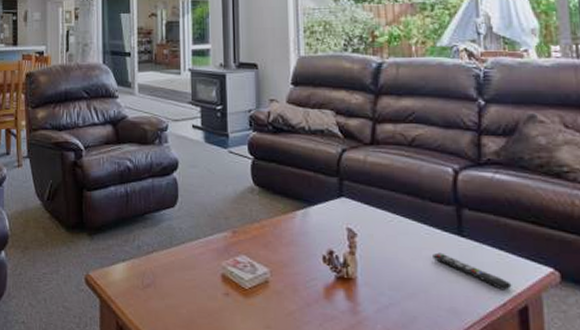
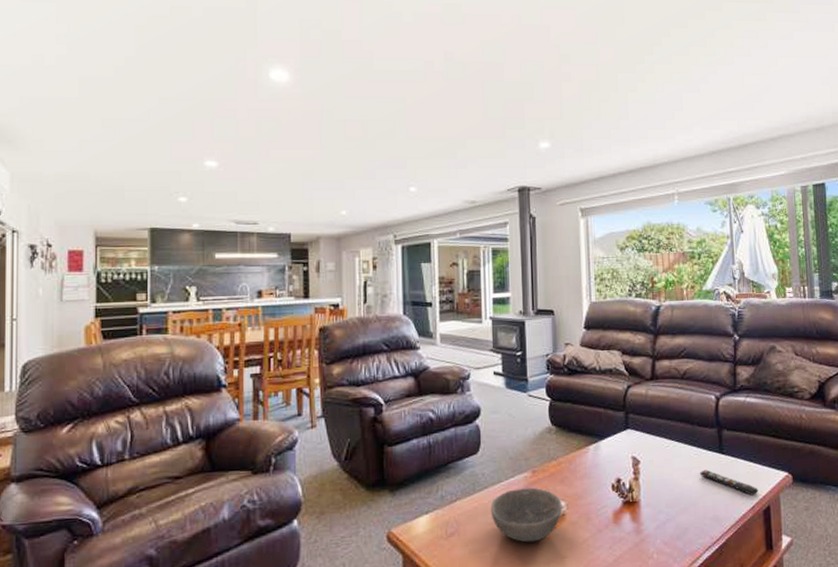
bowl: none [188,248,265,306] -> present [490,487,562,543]

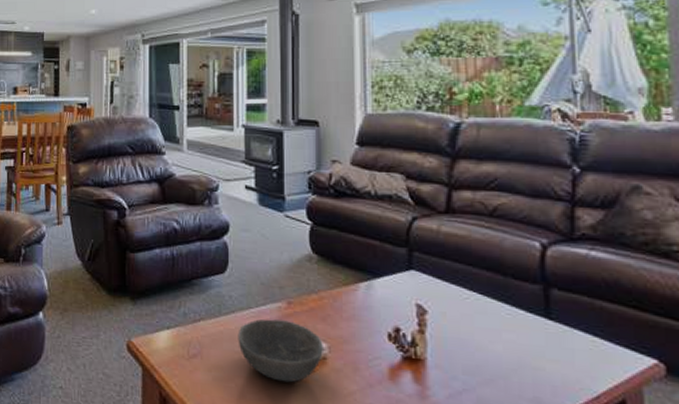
remote control: present [700,469,759,496] -> none [514,335,607,382]

